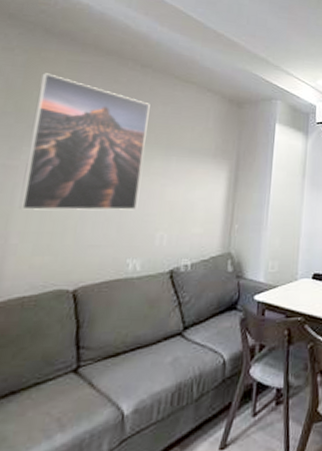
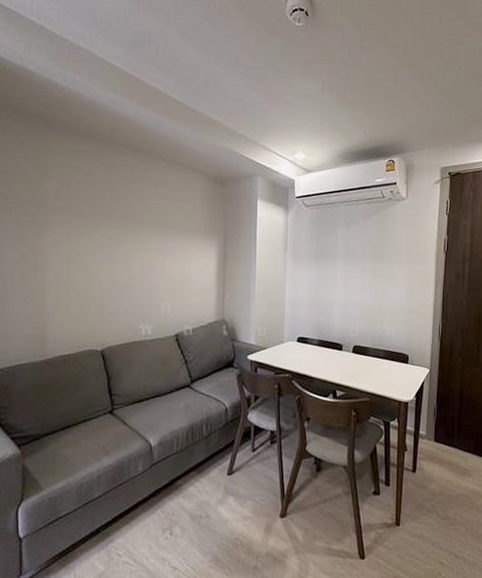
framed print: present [19,73,150,211] -> none [49,163,144,285]

